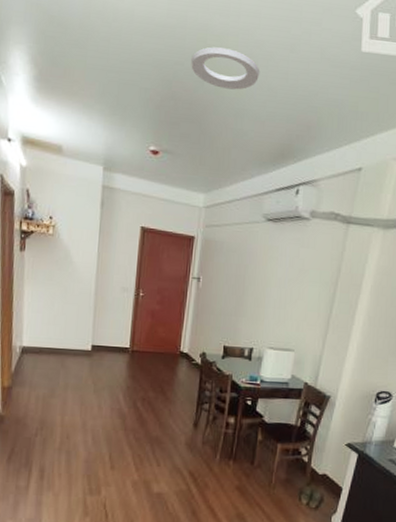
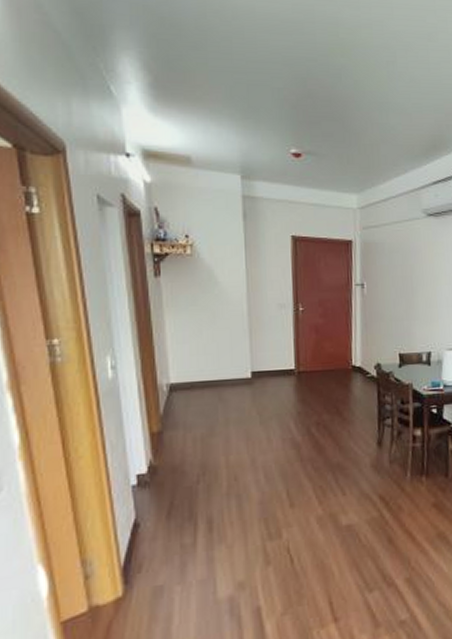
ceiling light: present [191,47,260,90] -> none [324,40,400,83]

